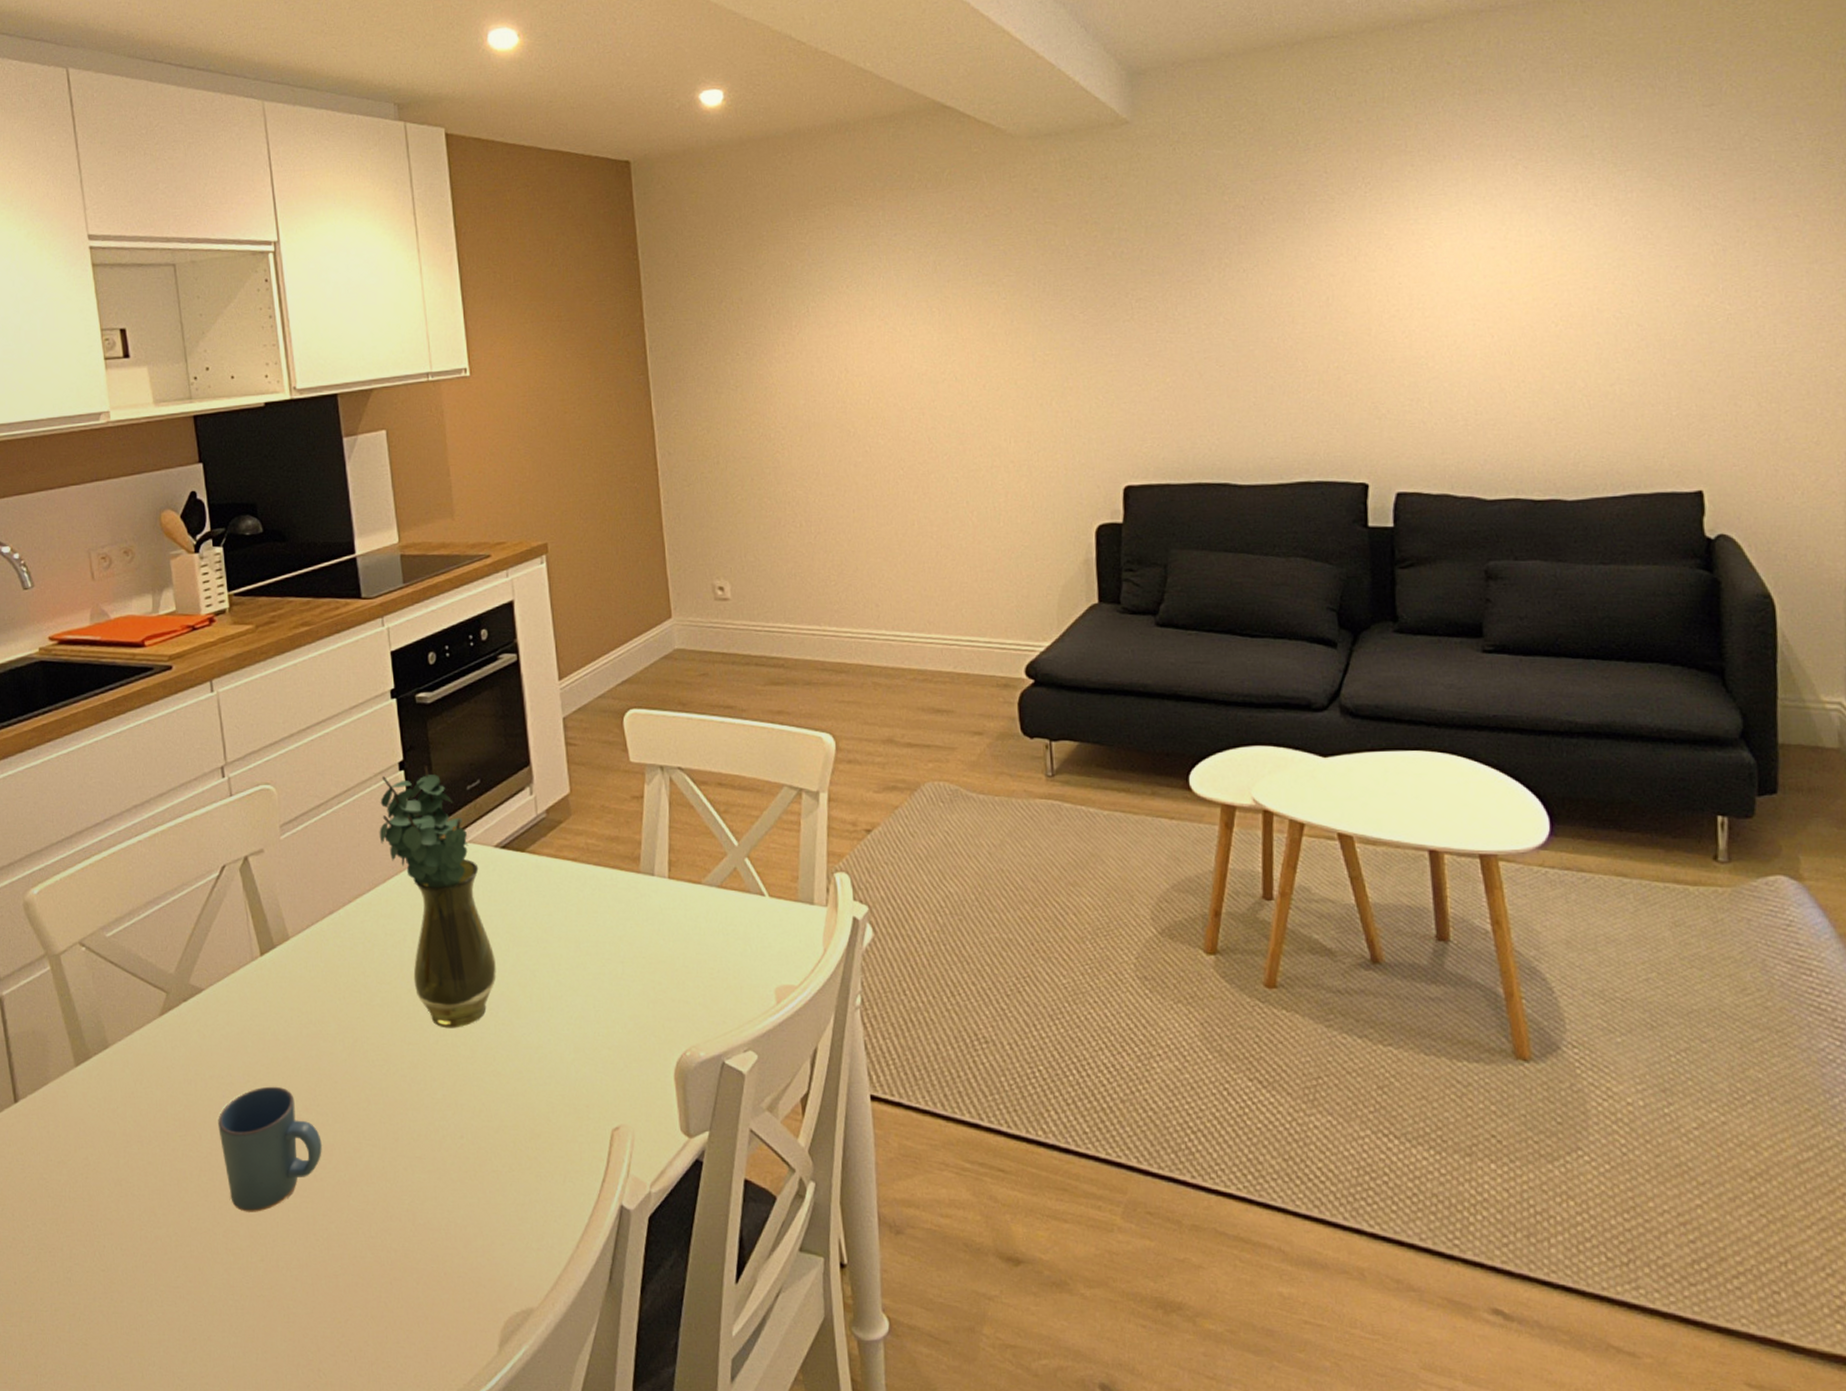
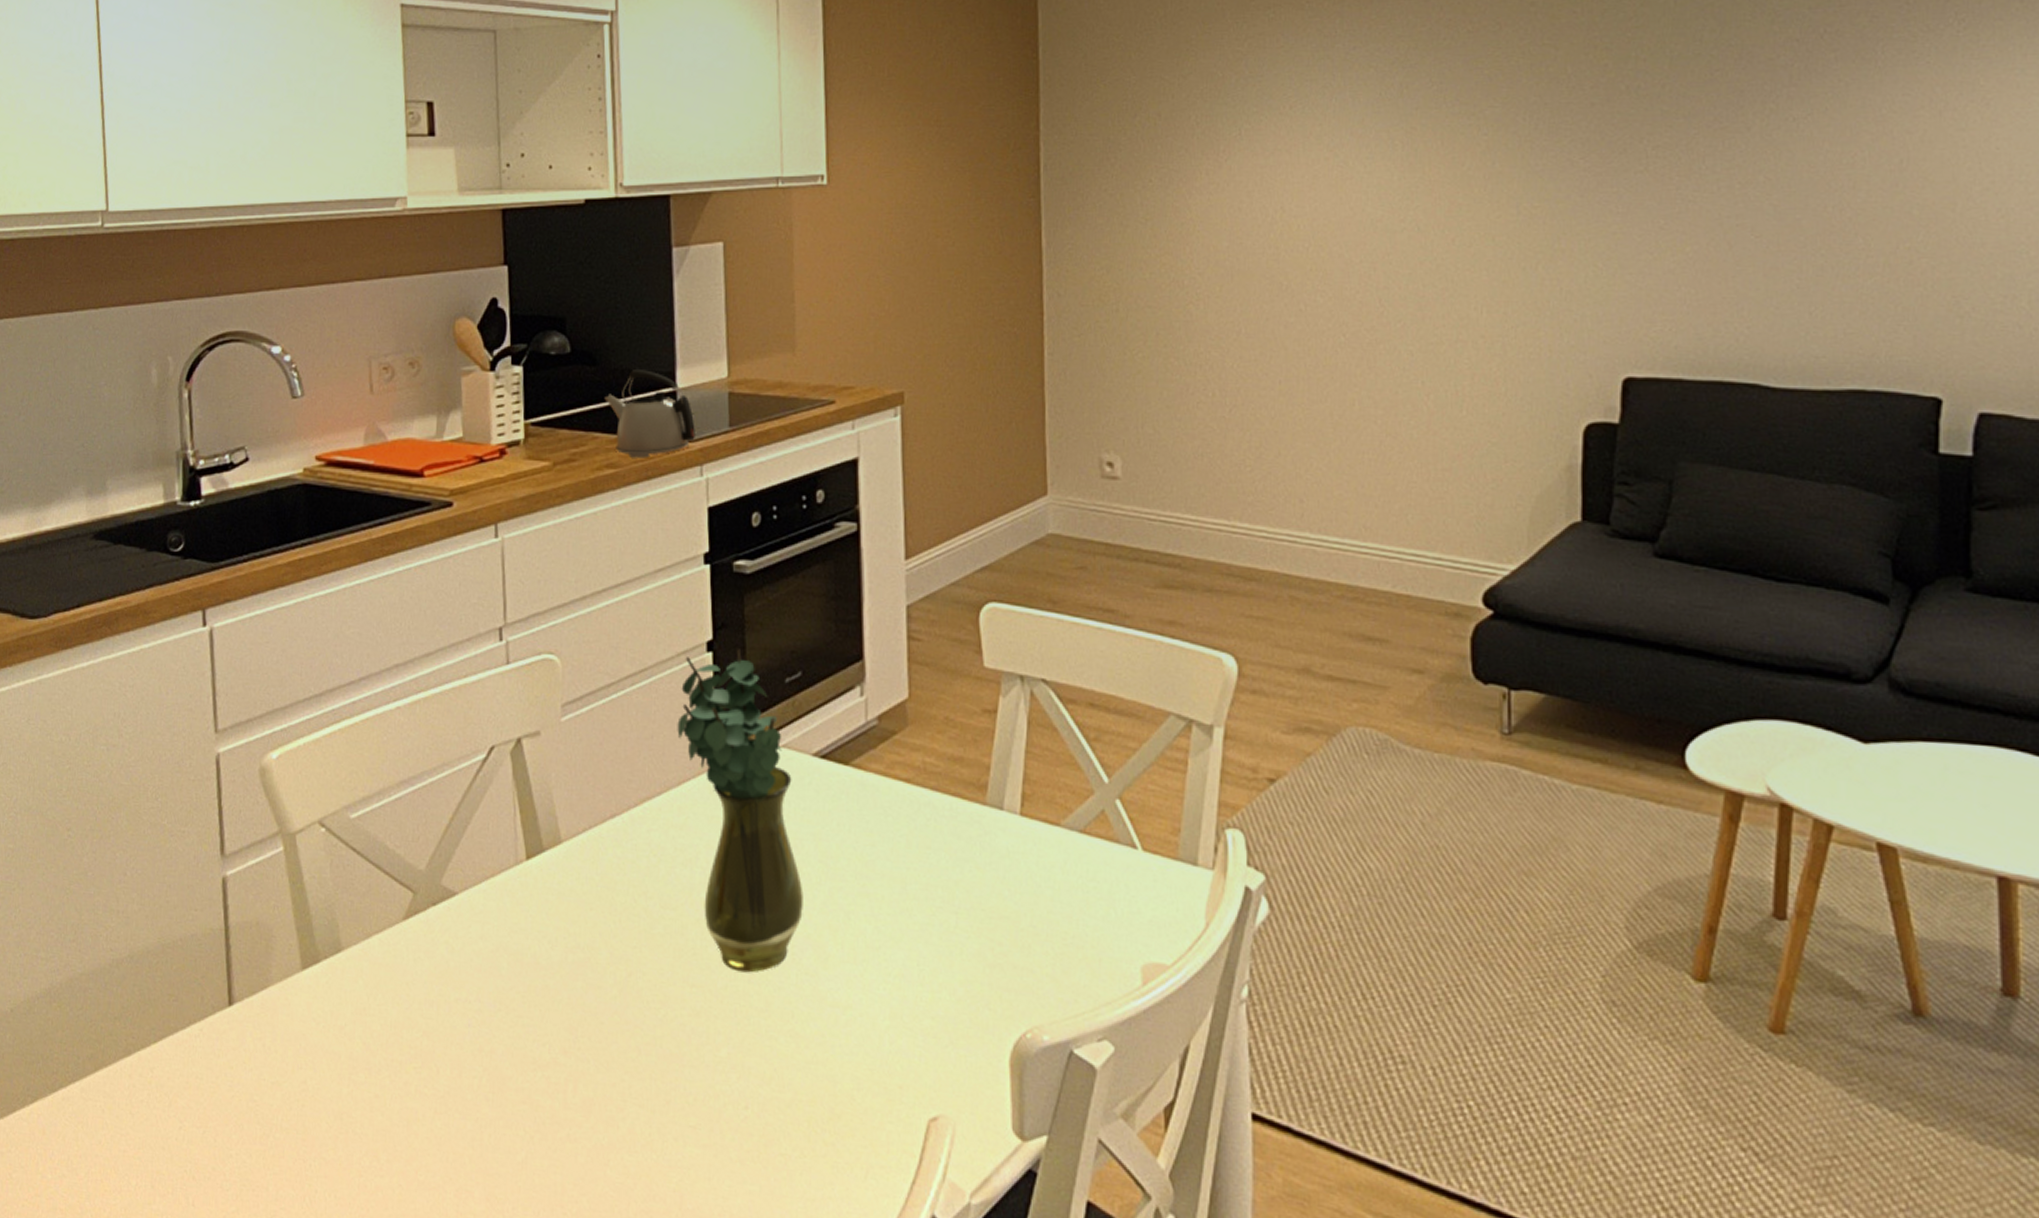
mug: present [218,1086,322,1212] -> none [460,1019,579,1172]
kettle: none [295,542,375,616] -> present [604,370,695,458]

